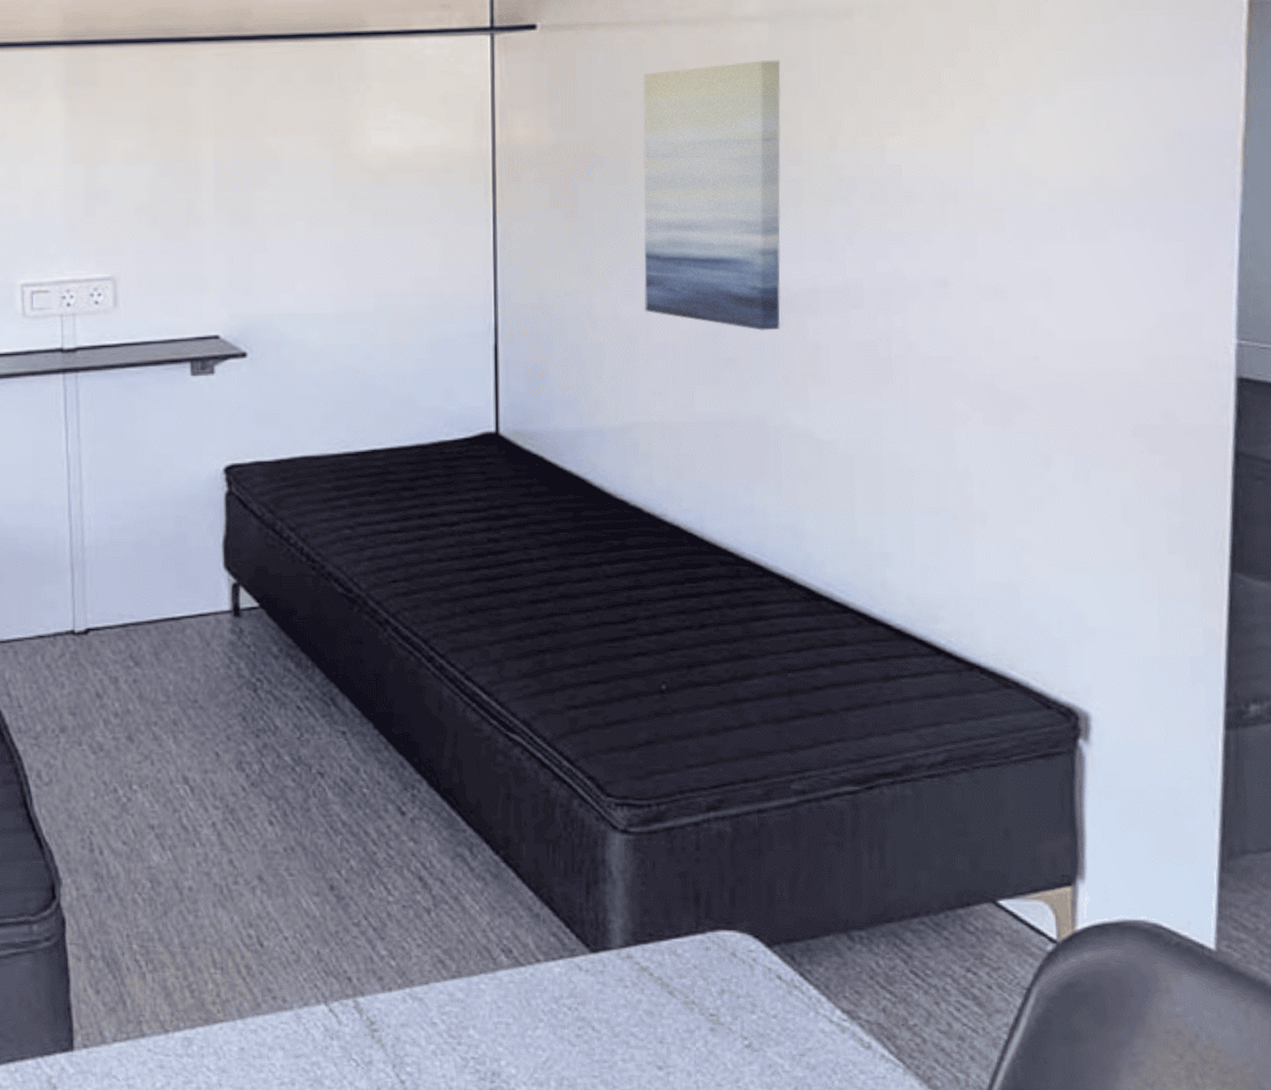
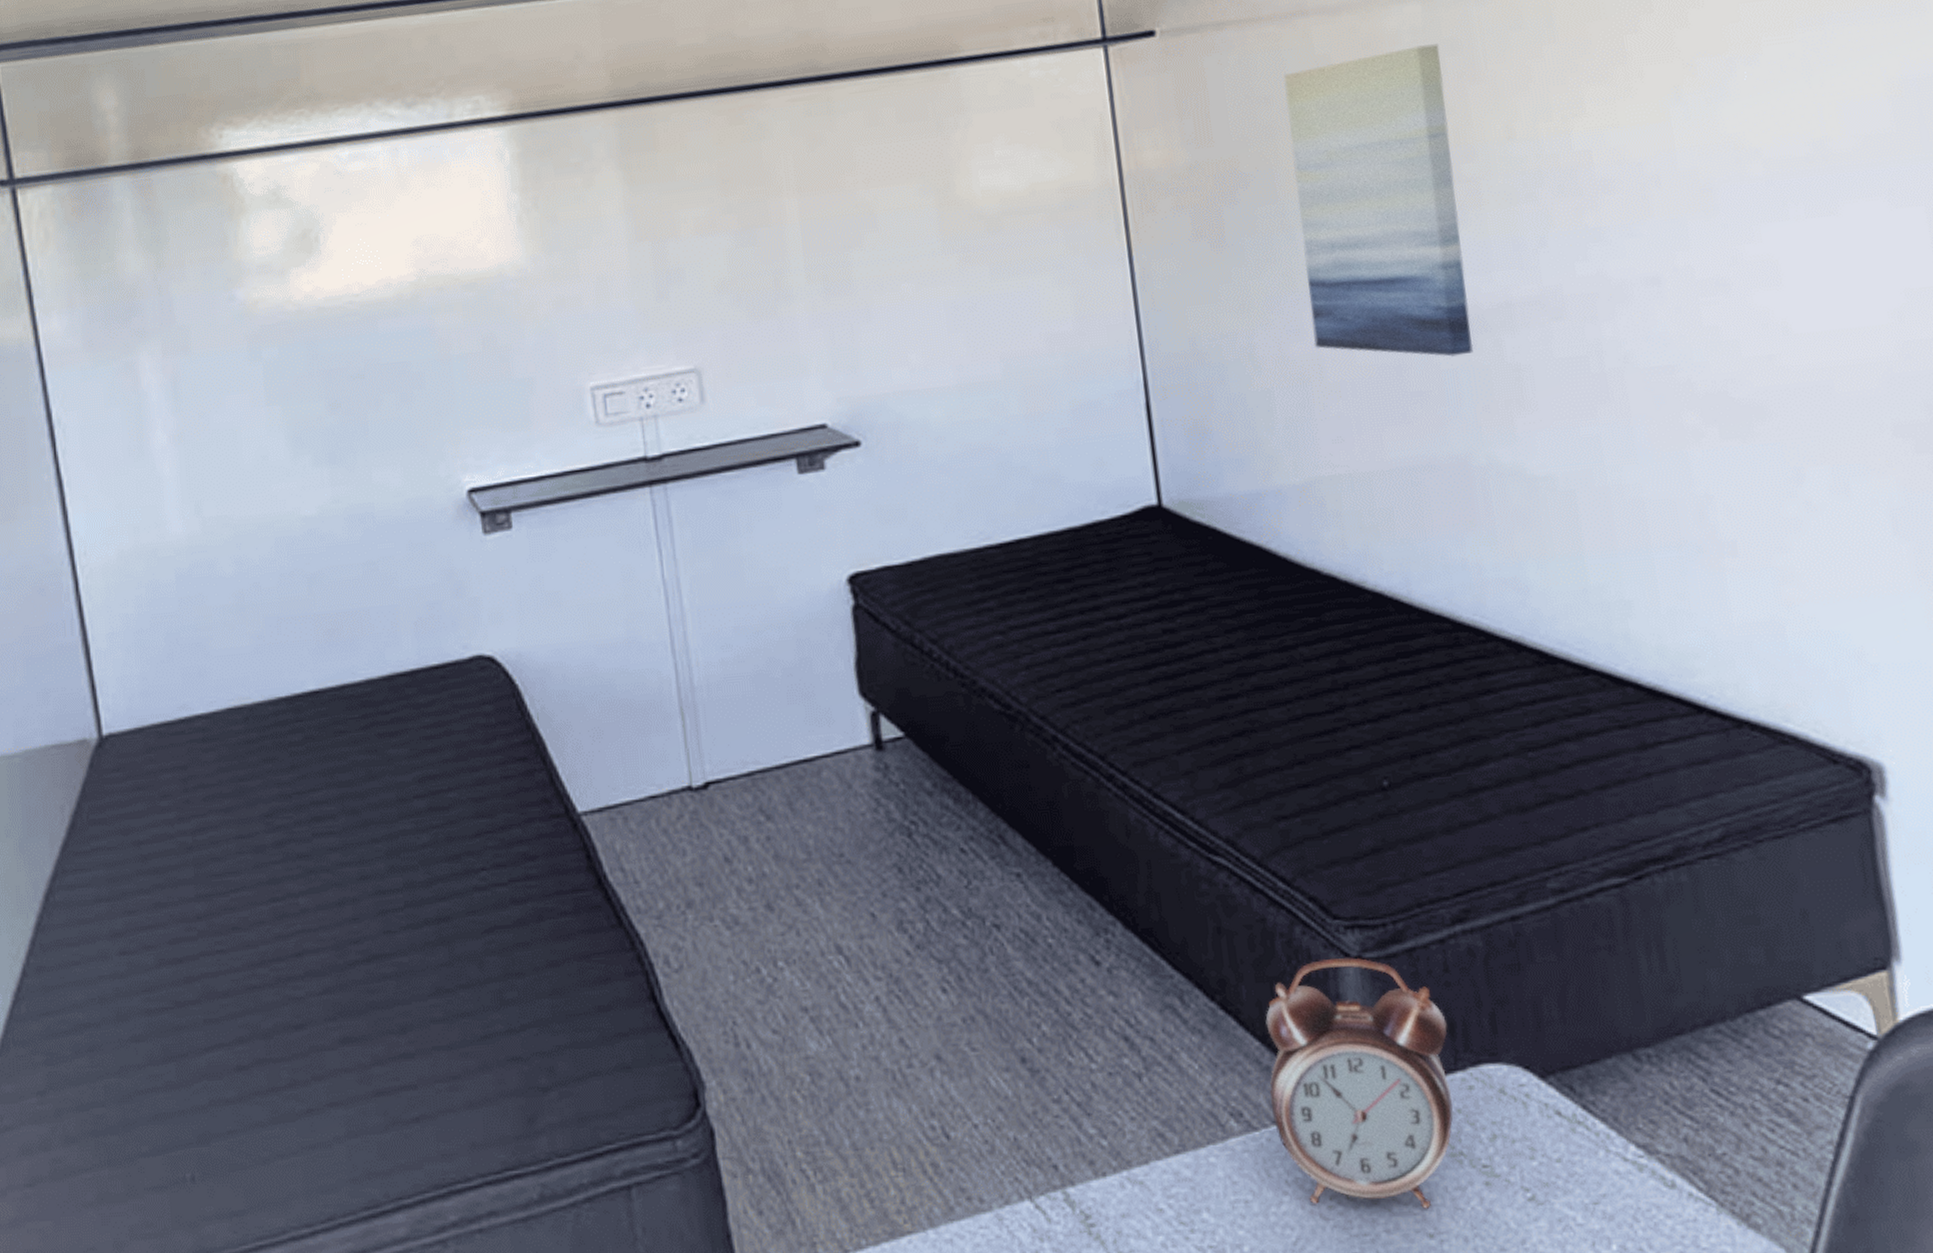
alarm clock: none [537,830,693,1045] -> present [1265,958,1454,1209]

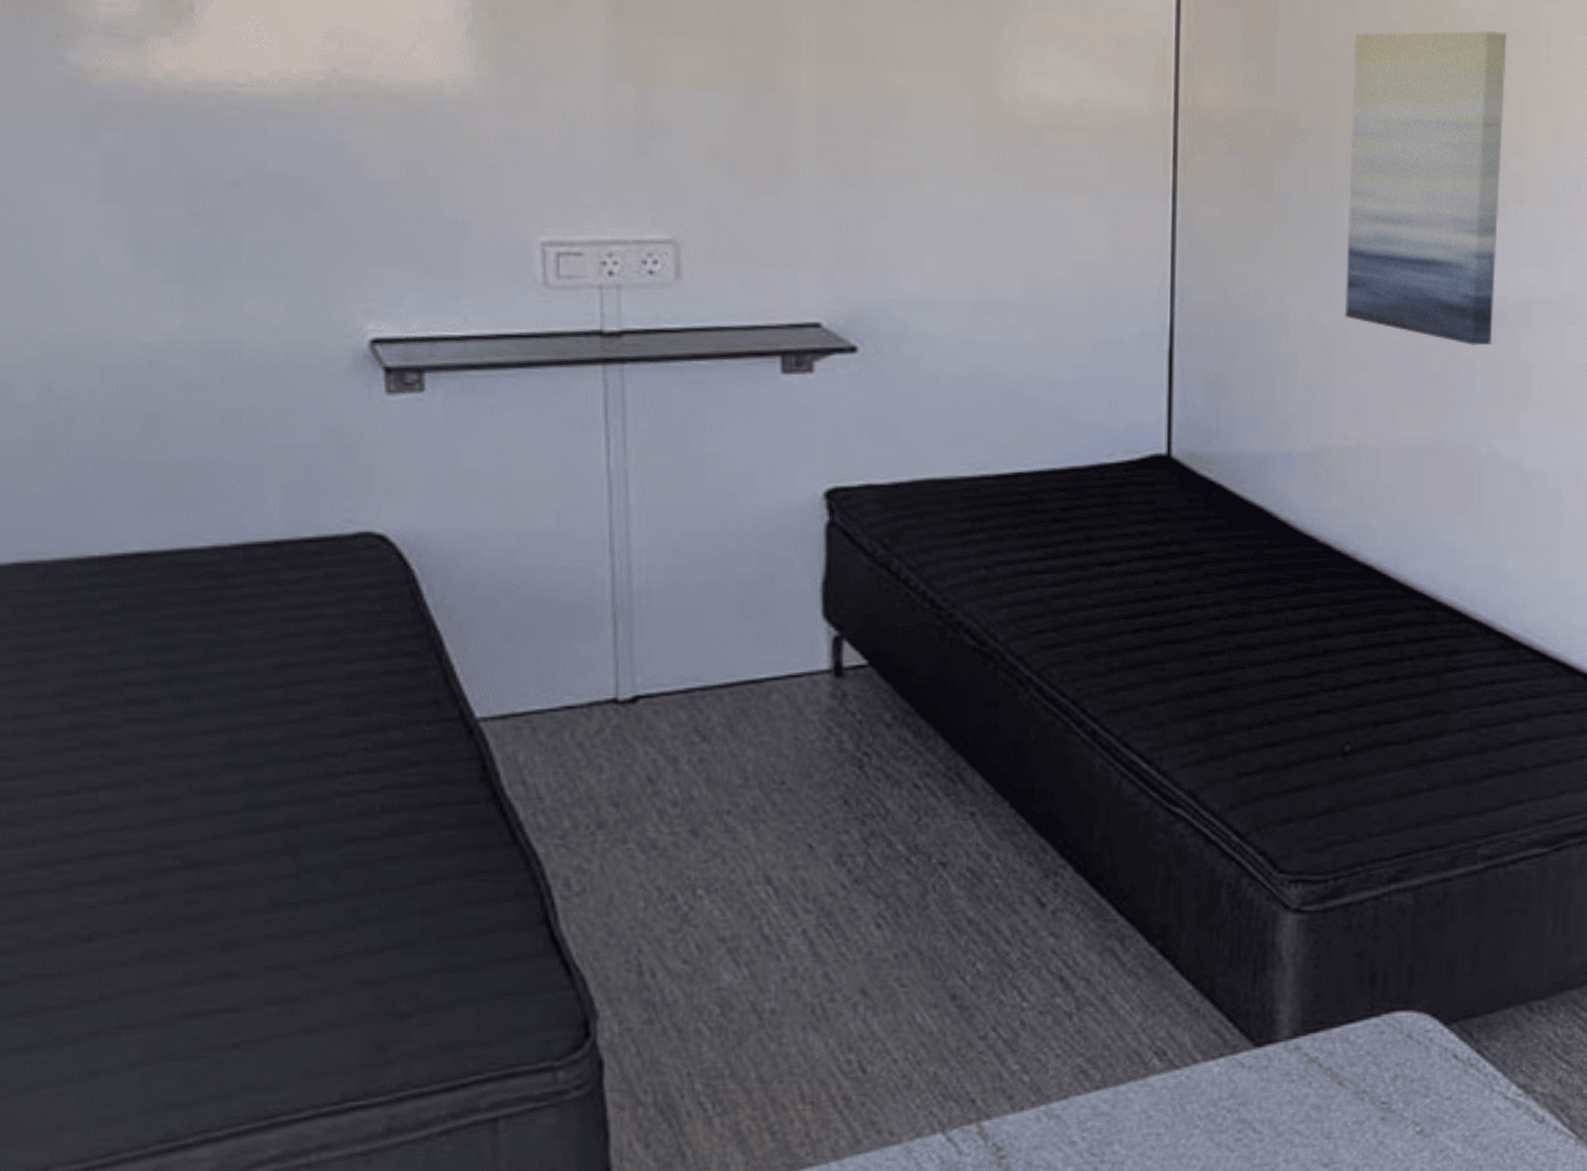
alarm clock: present [1265,958,1454,1209] -> none [1194,910,1369,1141]

